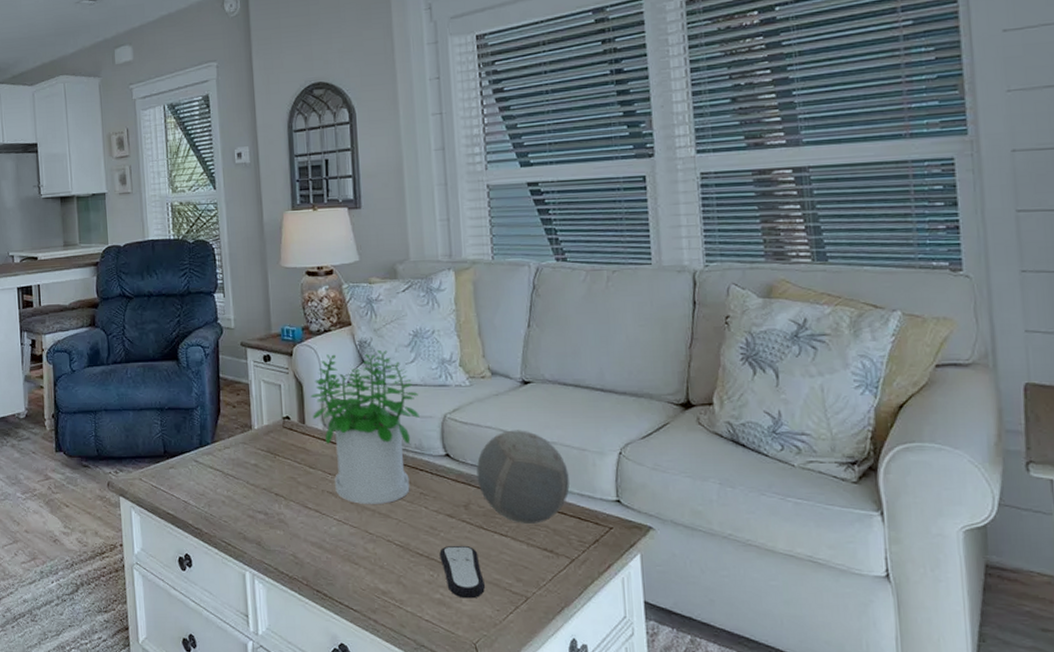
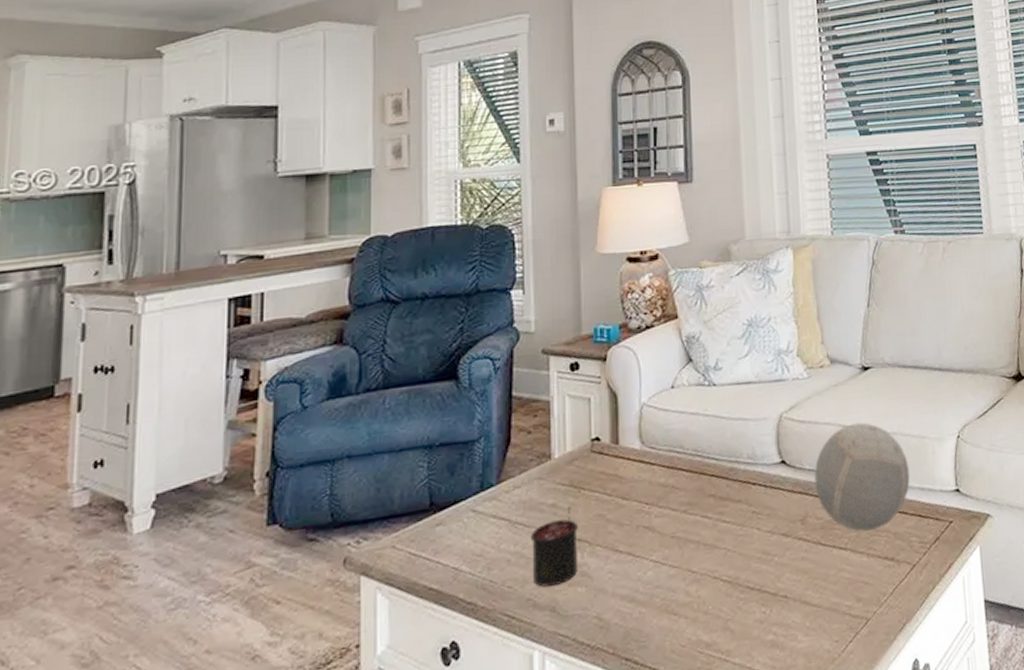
candle: none [238,467,276,526] -> present [530,506,578,587]
potted plant: present [310,350,420,504] -> none [626,344,753,537]
remote control: present [439,546,485,599] -> none [773,568,823,634]

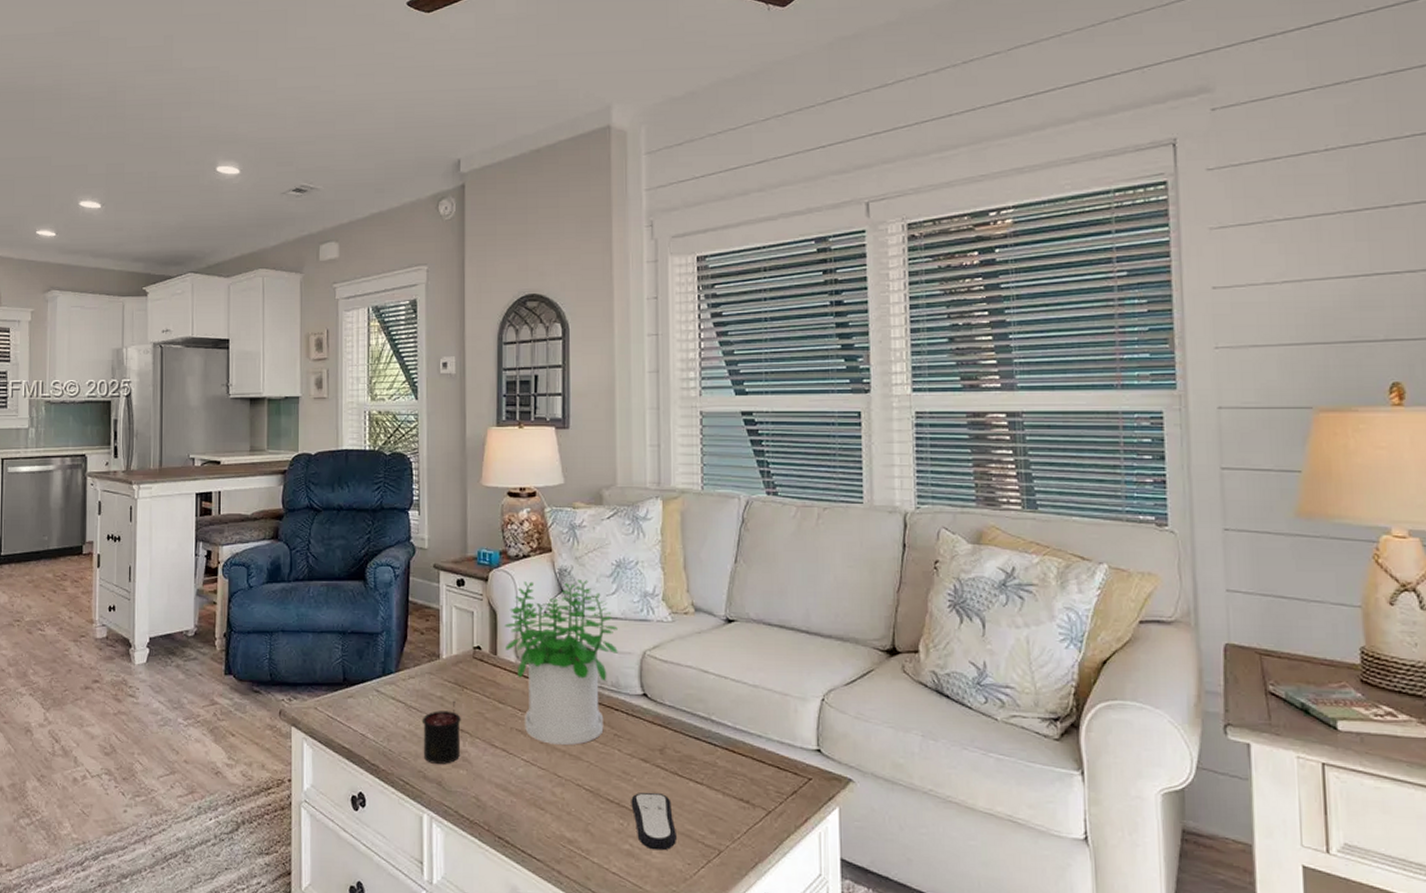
potted plant: none [626,344,753,537] -> present [504,580,618,745]
remote control: none [773,568,823,634] -> present [631,793,676,851]
decorative orb: present [814,422,910,532] -> none [674,670,769,773]

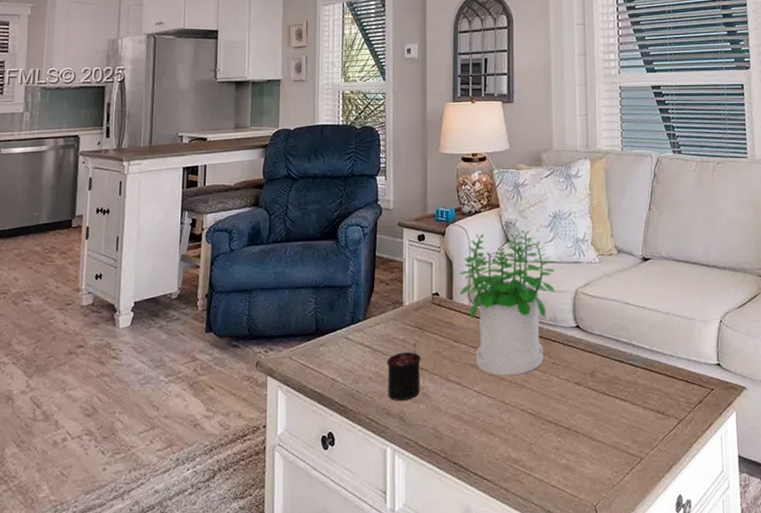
remote control: present [631,793,676,851] -> none [567,412,605,462]

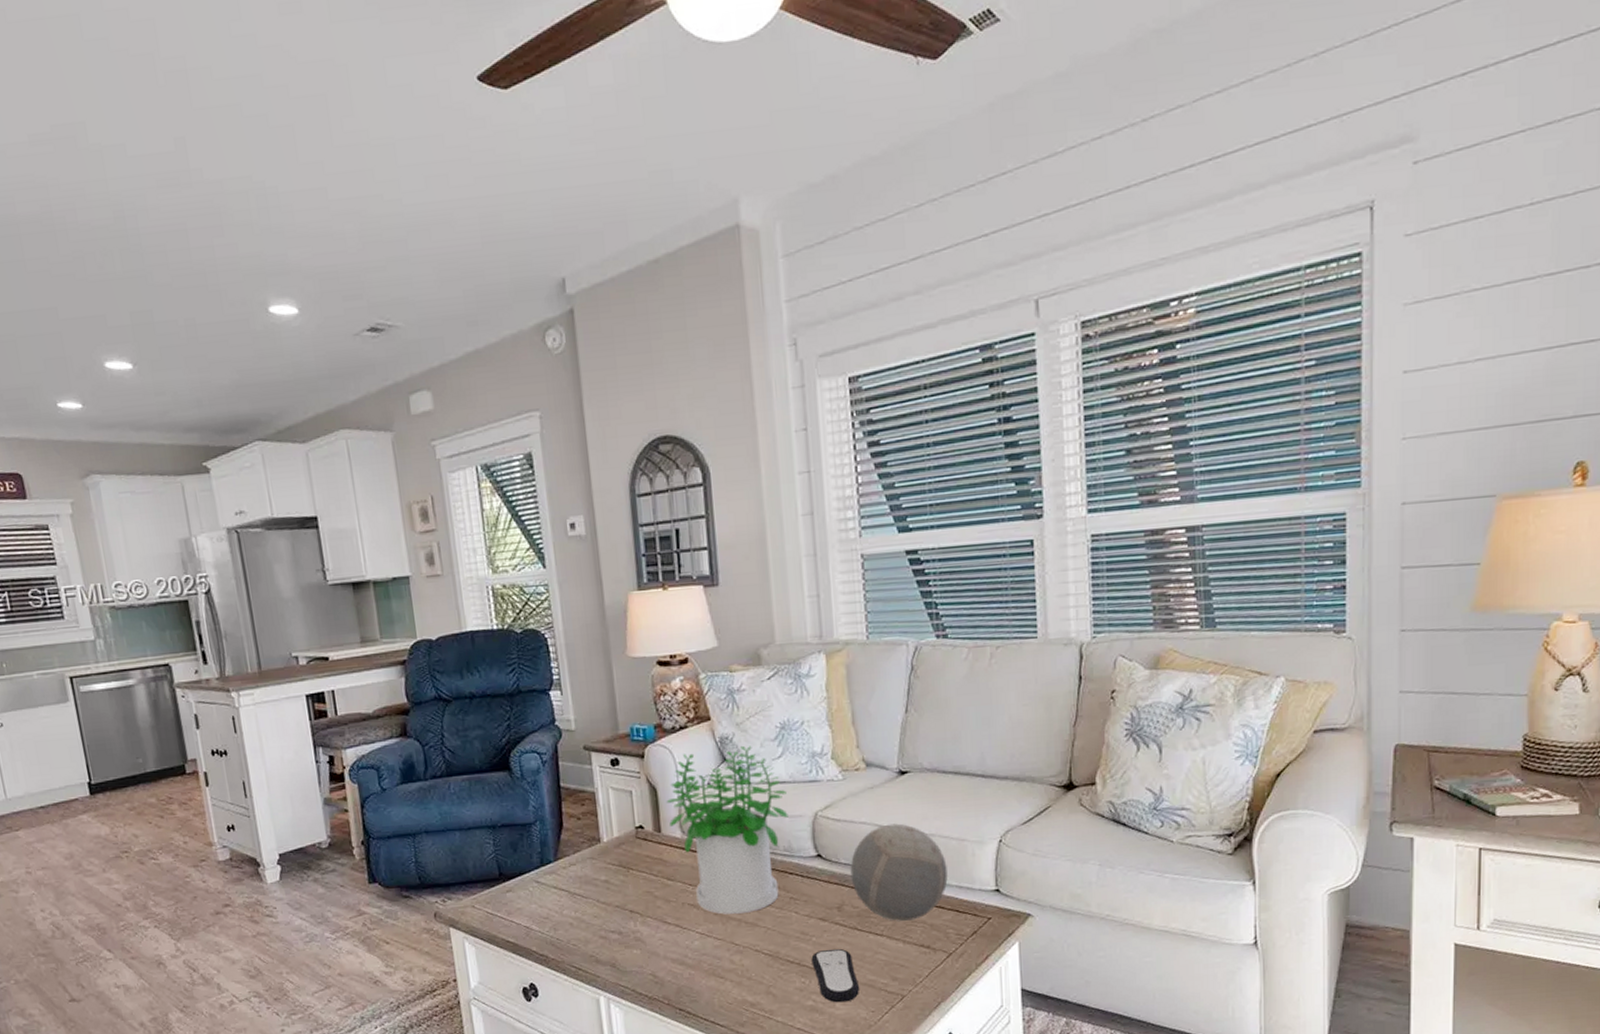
candle: present [386,342,421,401] -> none [588,882,632,947]
remote control: none [567,412,605,462] -> present [811,949,859,1003]
decorative orb: none [602,302,679,389] -> present [850,823,948,922]

